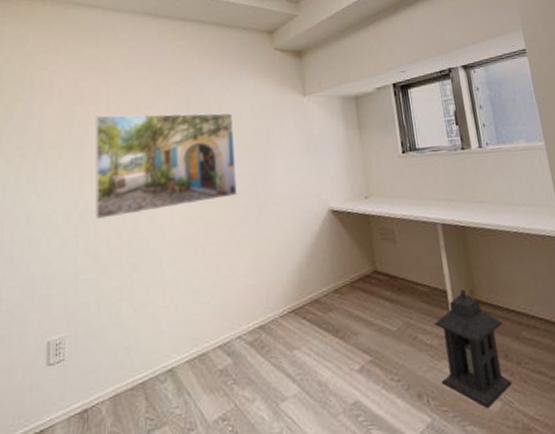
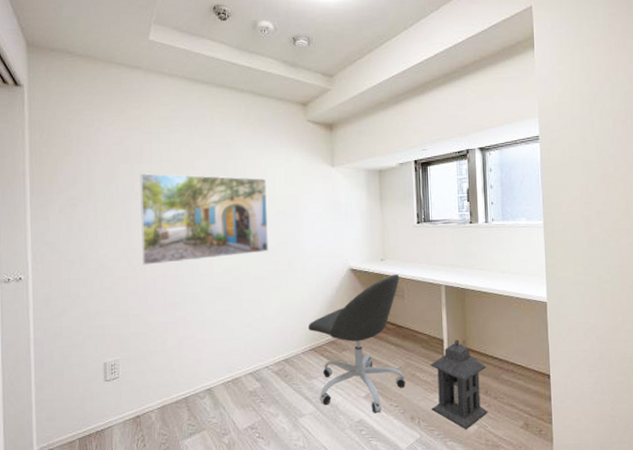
office chair: none [285,214,407,392] -> present [308,274,405,414]

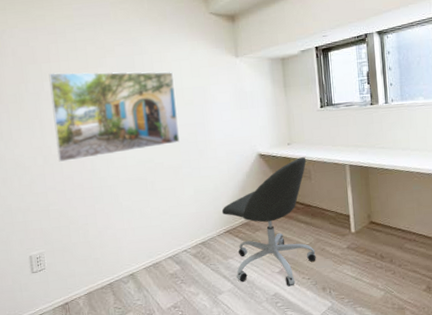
lantern: present [430,339,489,430] -> none [338,214,394,296]

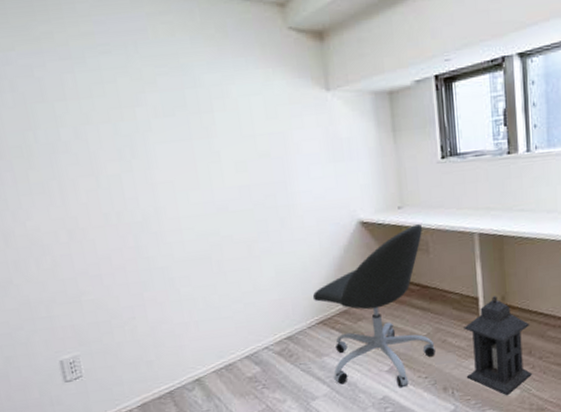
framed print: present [48,71,180,162] -> none [65,112,253,237]
lantern: none [338,214,394,296] -> present [464,296,533,396]

